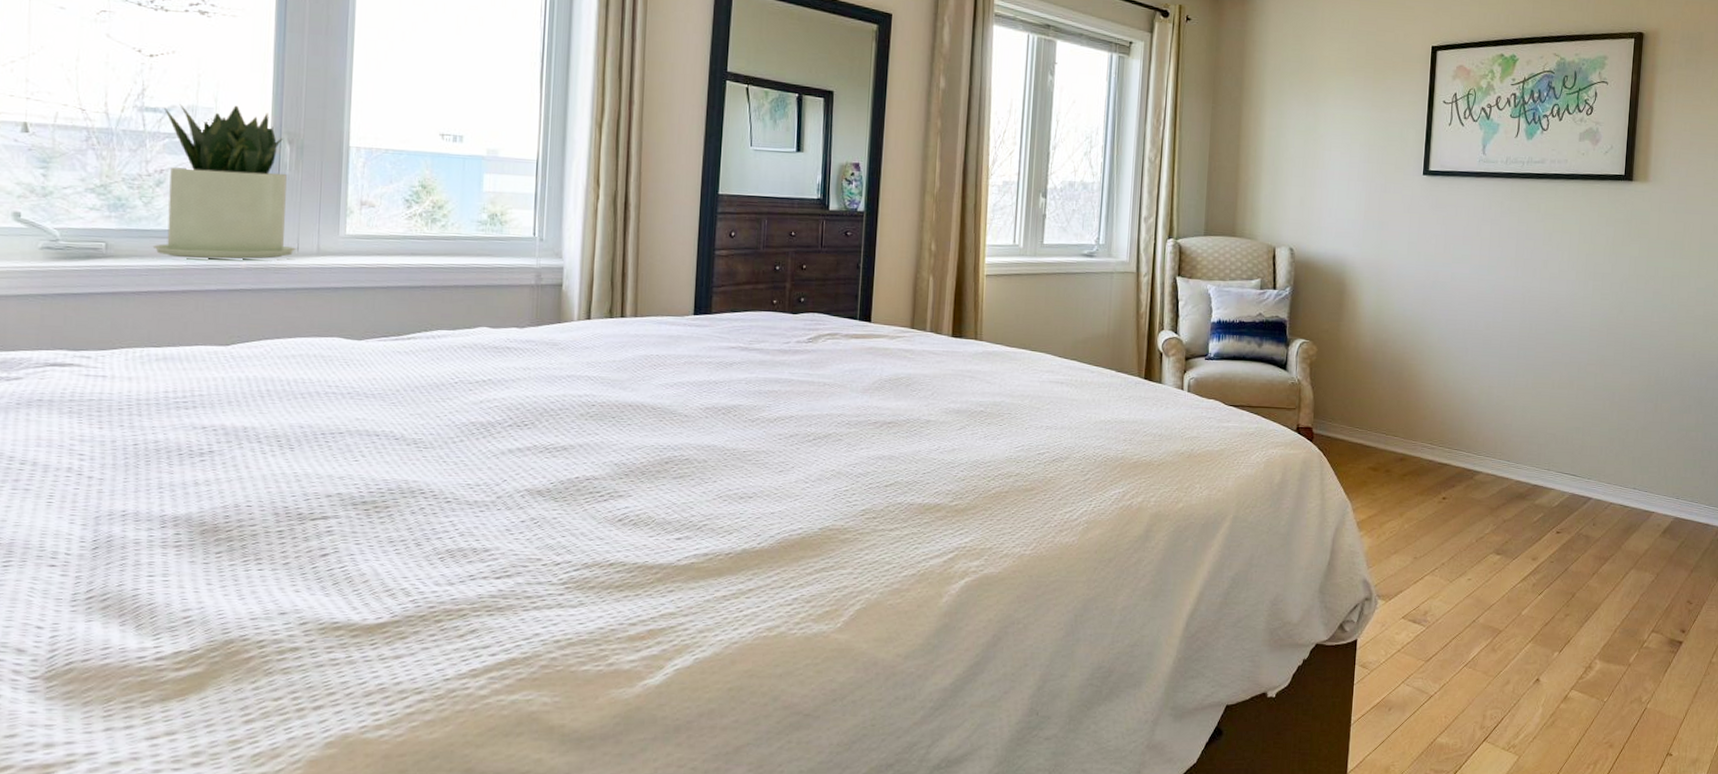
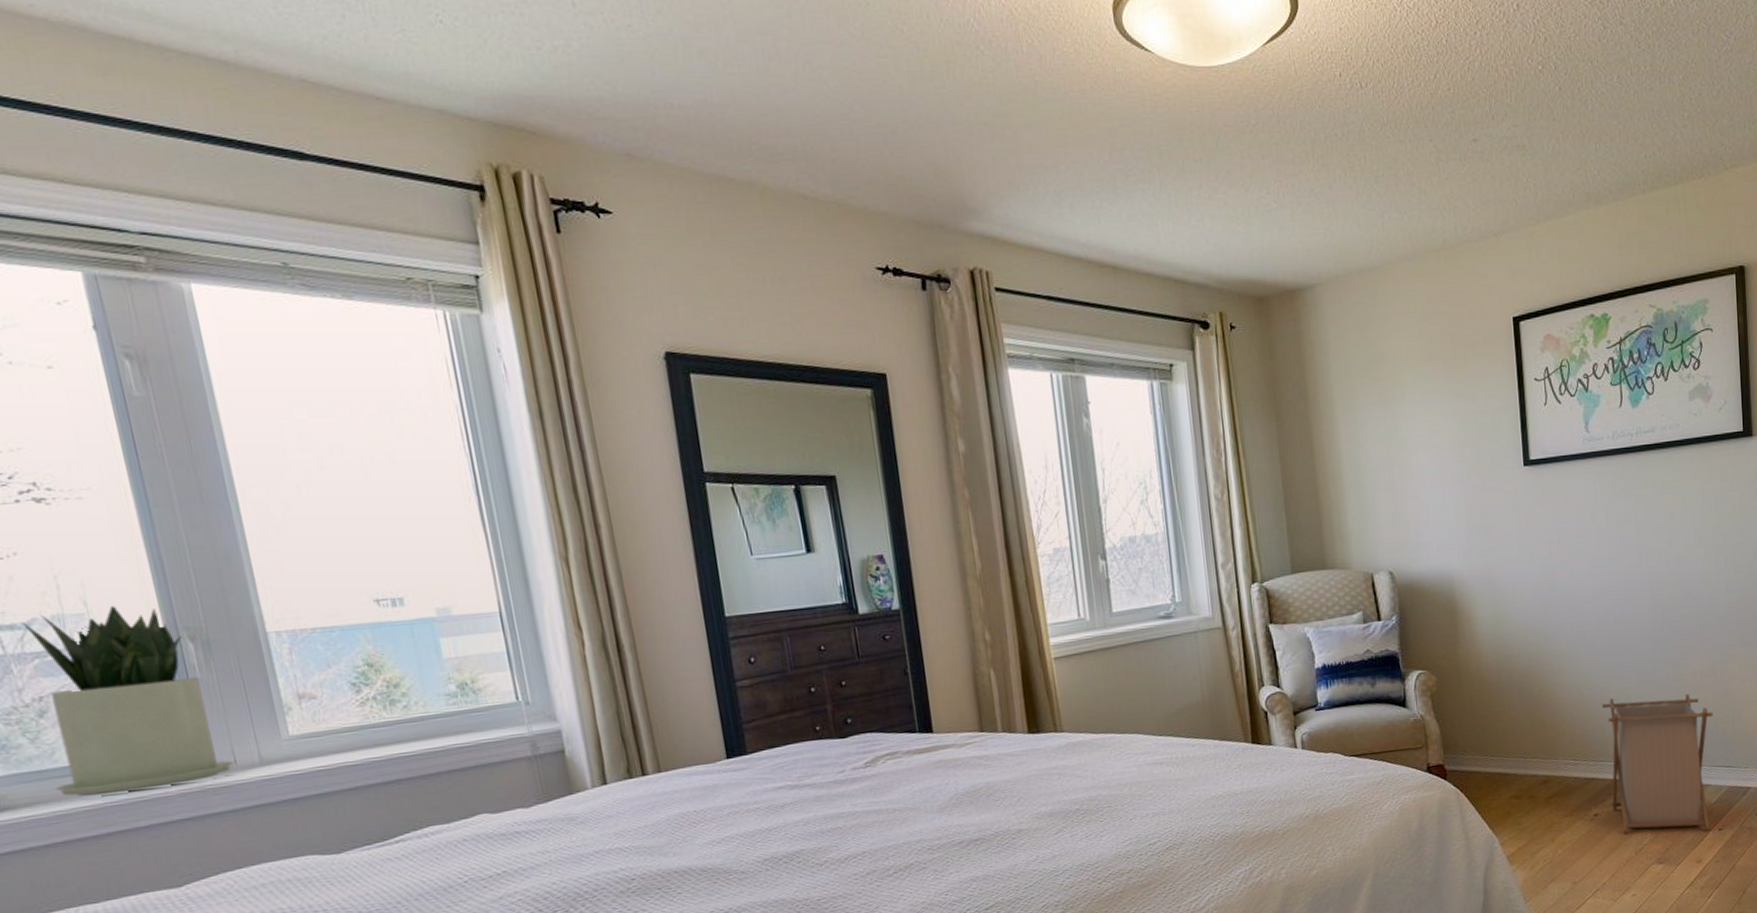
laundry basket: none [1460,393,1565,532] -> present [1602,693,1713,834]

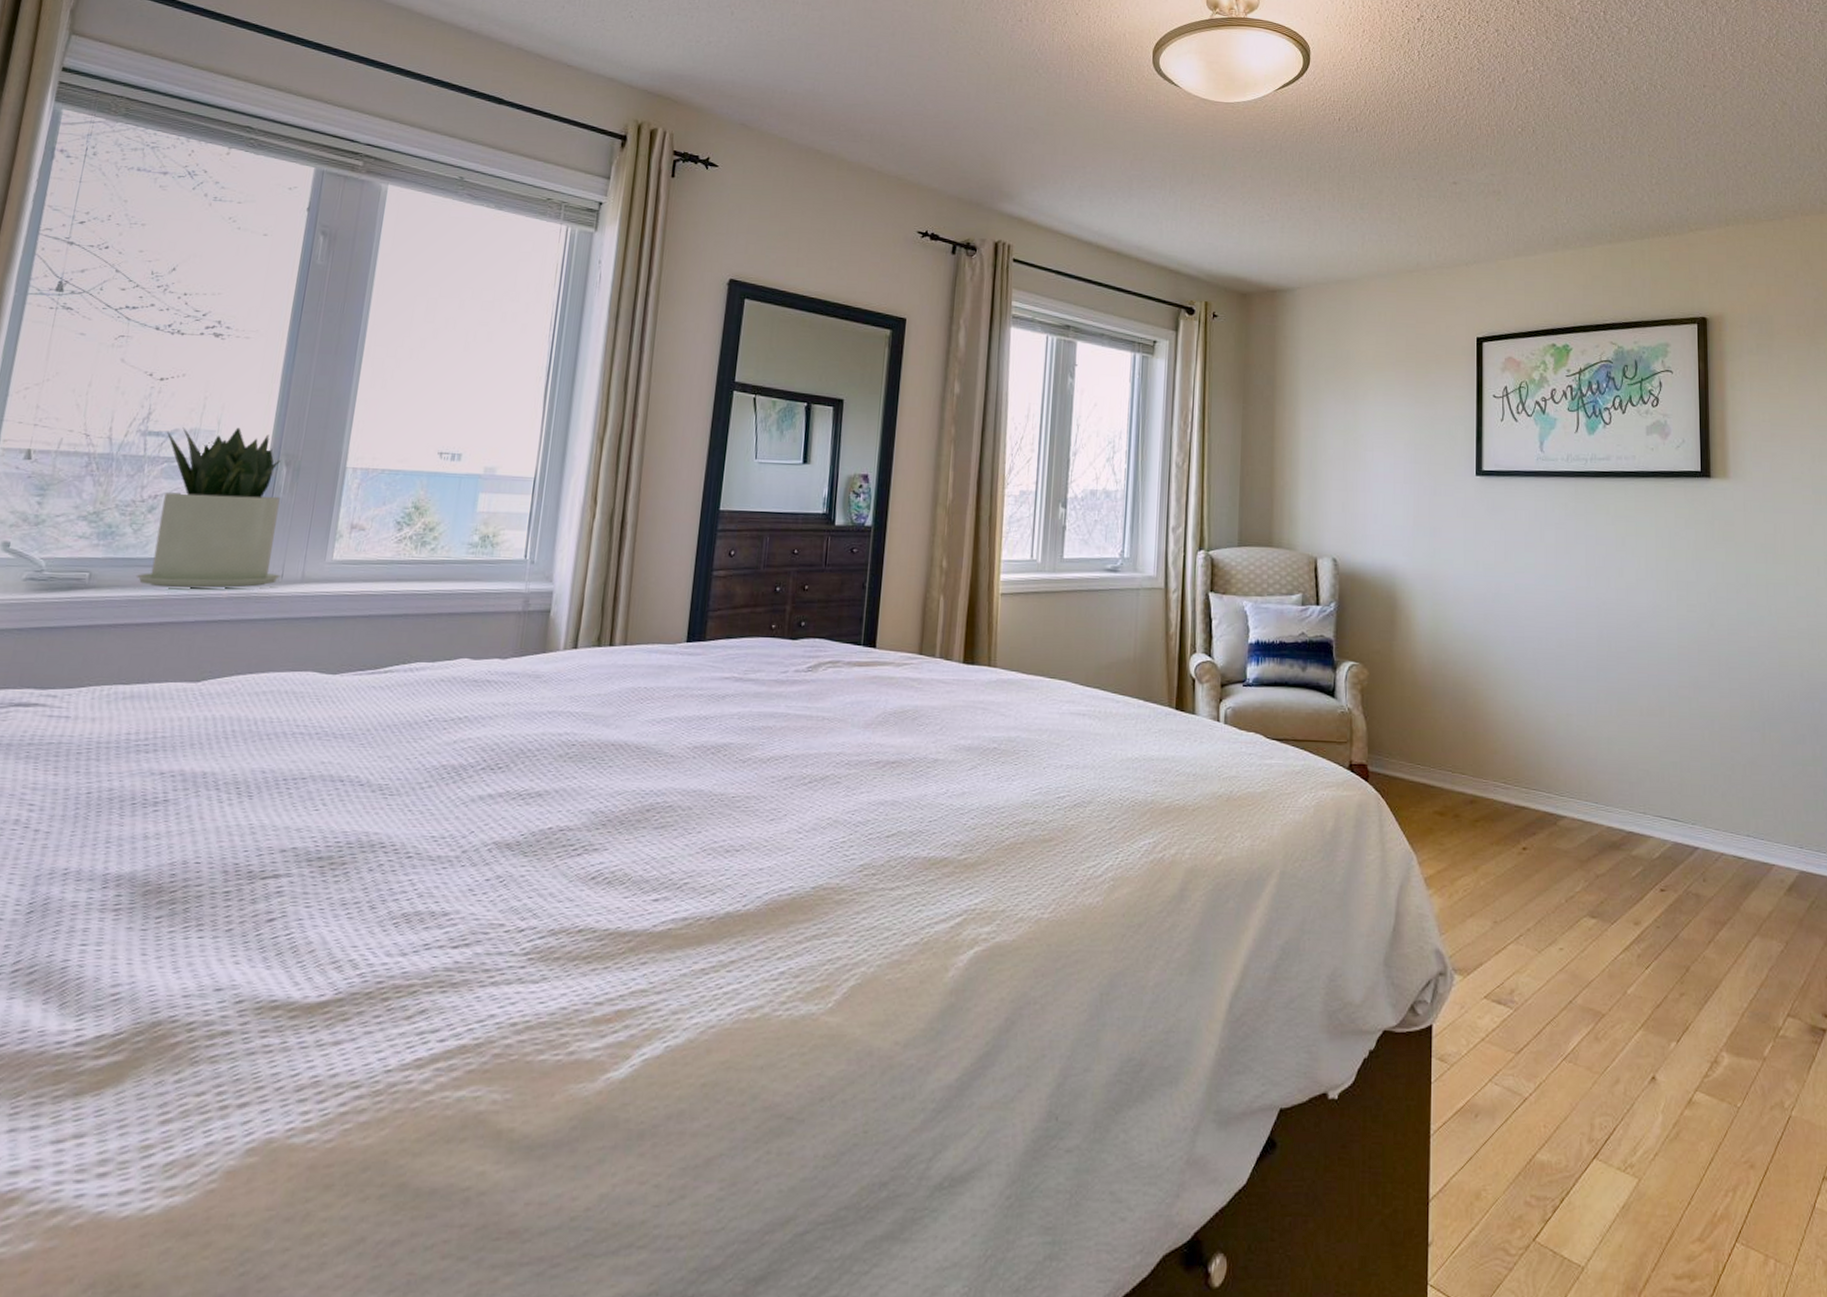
laundry basket: present [1602,693,1713,834] -> none [1539,722,1659,890]

